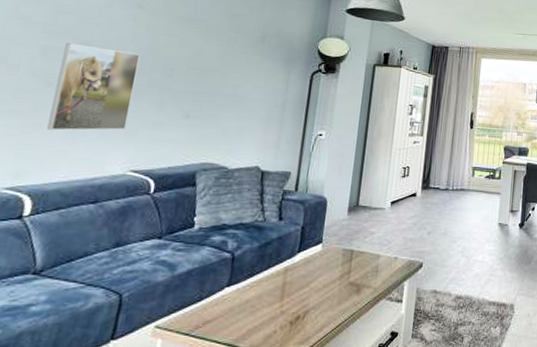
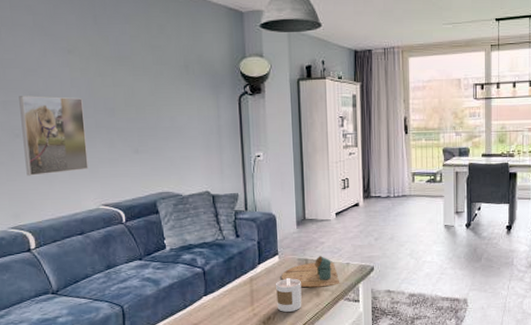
candle: none [309,269,342,310] -> present [276,277,302,312]
decorative tray: none [321,247,385,283] -> present [281,256,340,288]

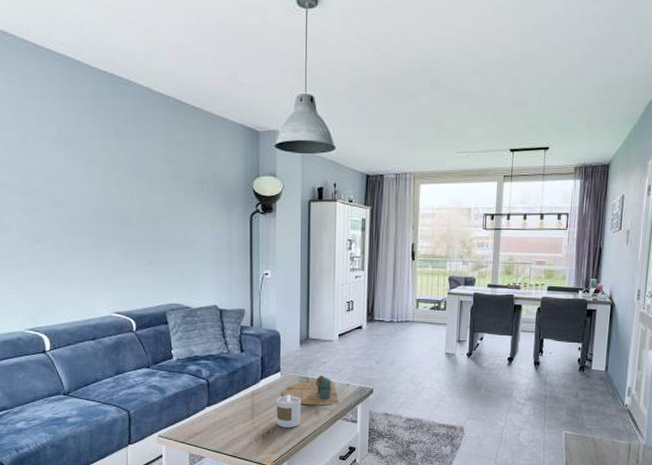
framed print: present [19,96,89,176] -> none [41,203,103,281]

